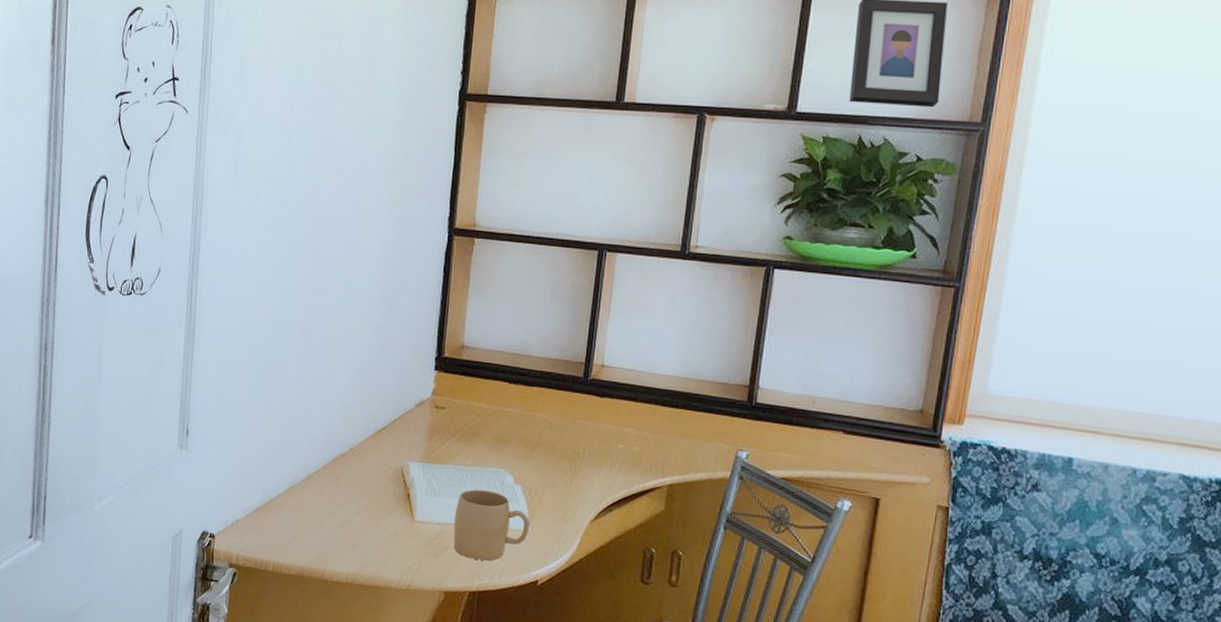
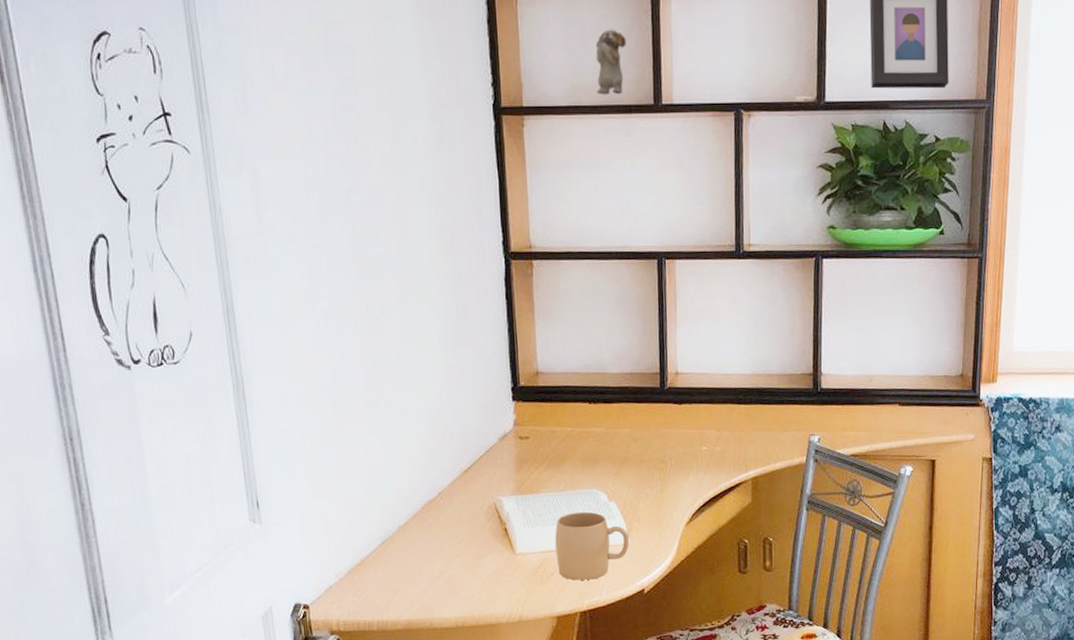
figurine: none [560,29,597,90] -> present [595,29,626,95]

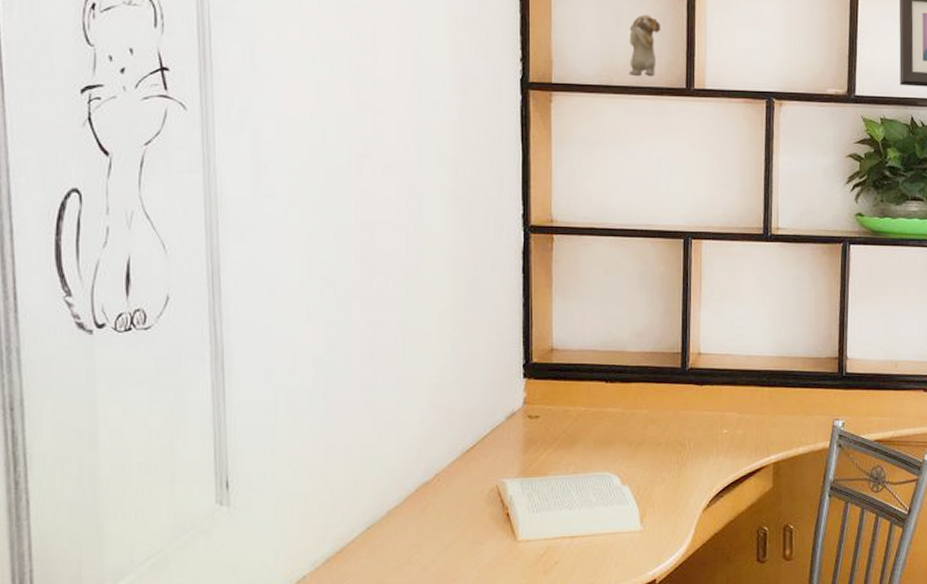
mug: present [555,511,630,580] -> none [562,496,643,570]

